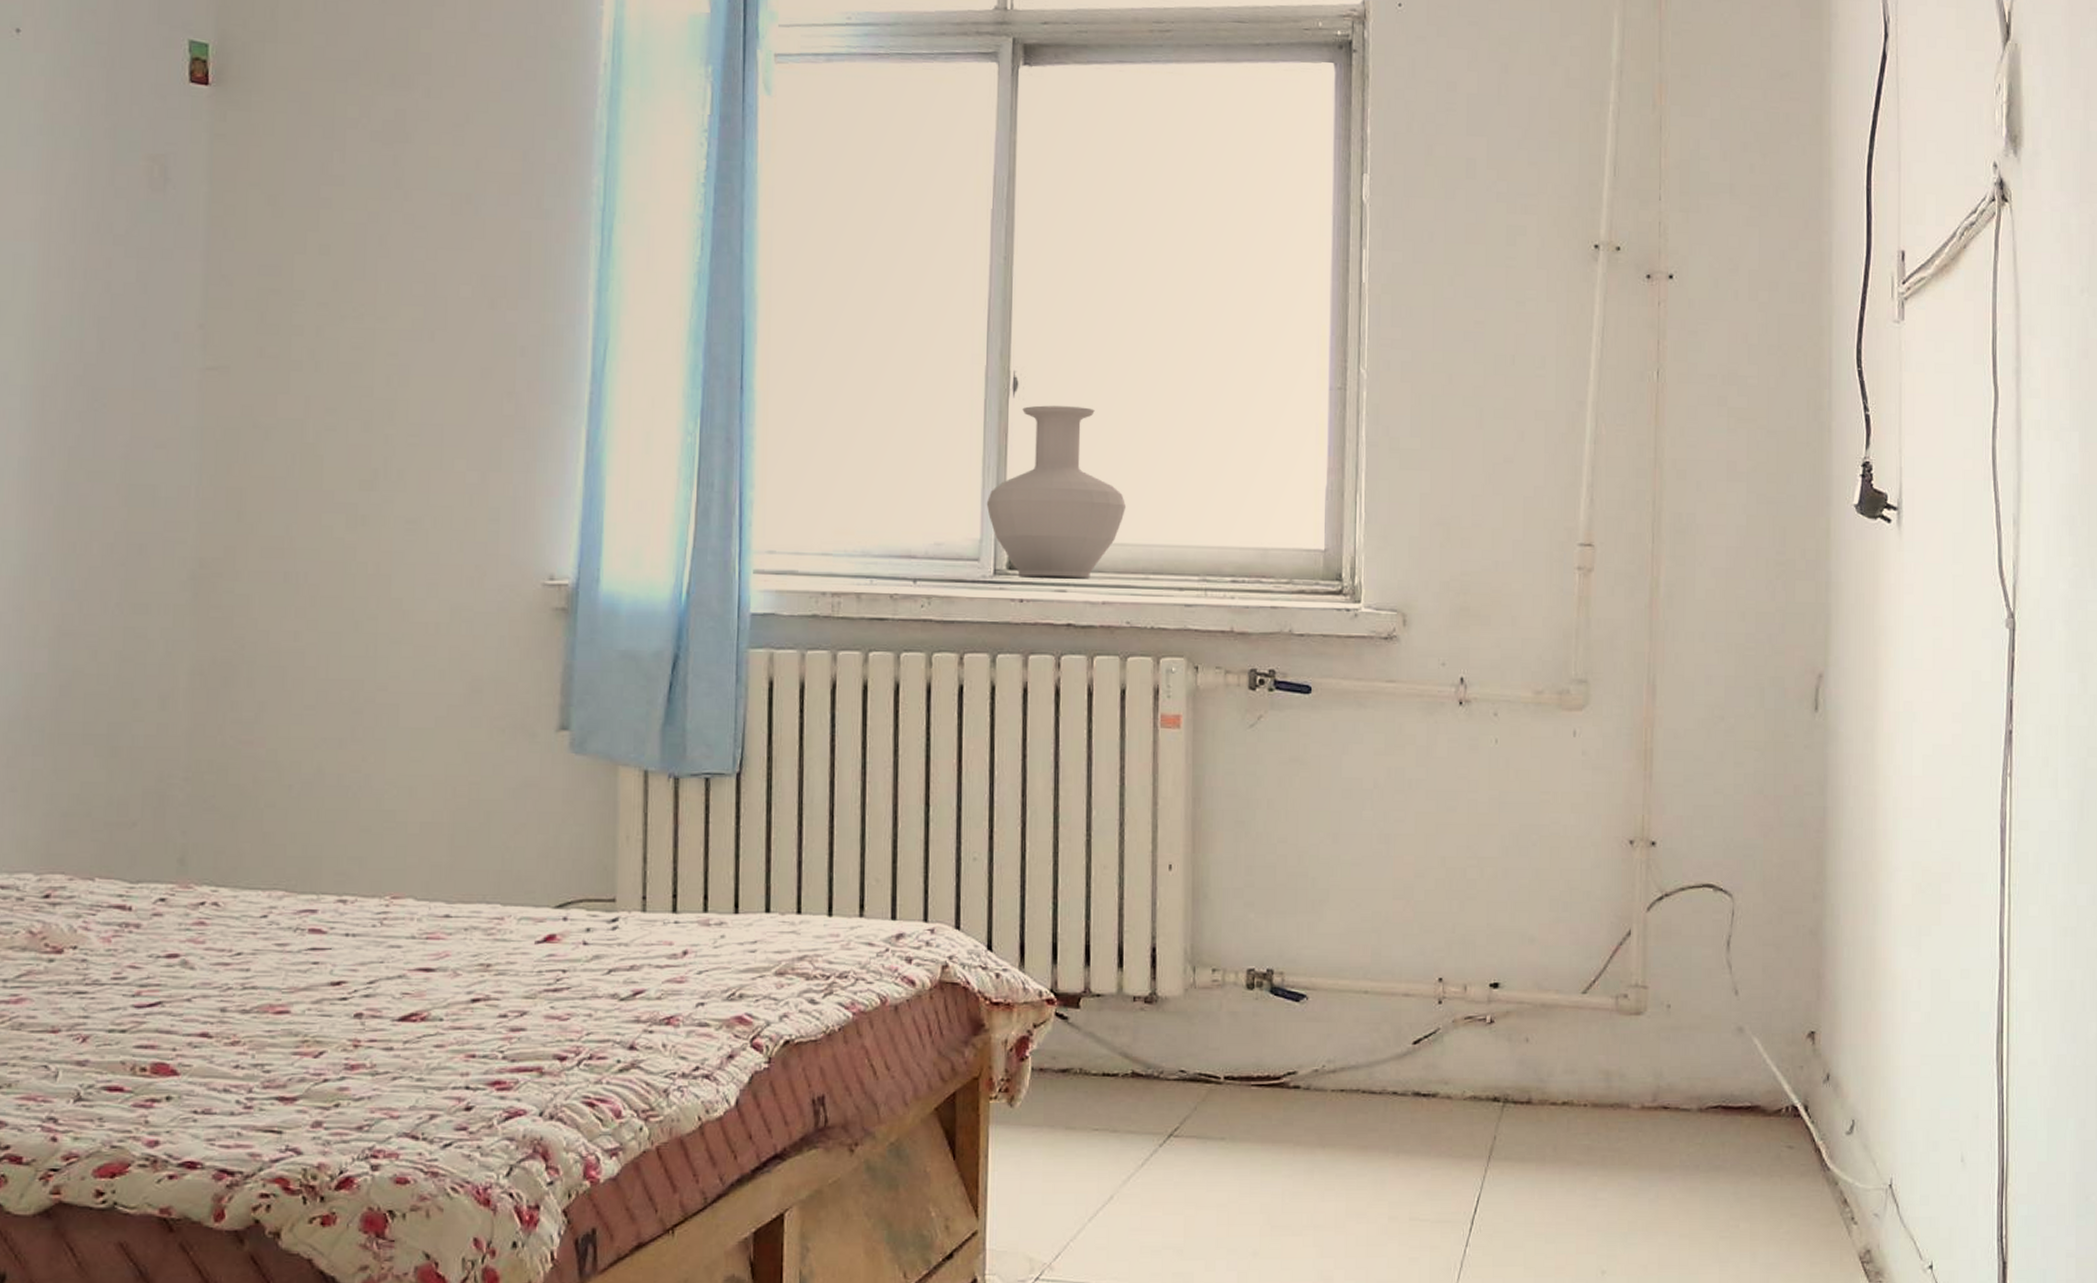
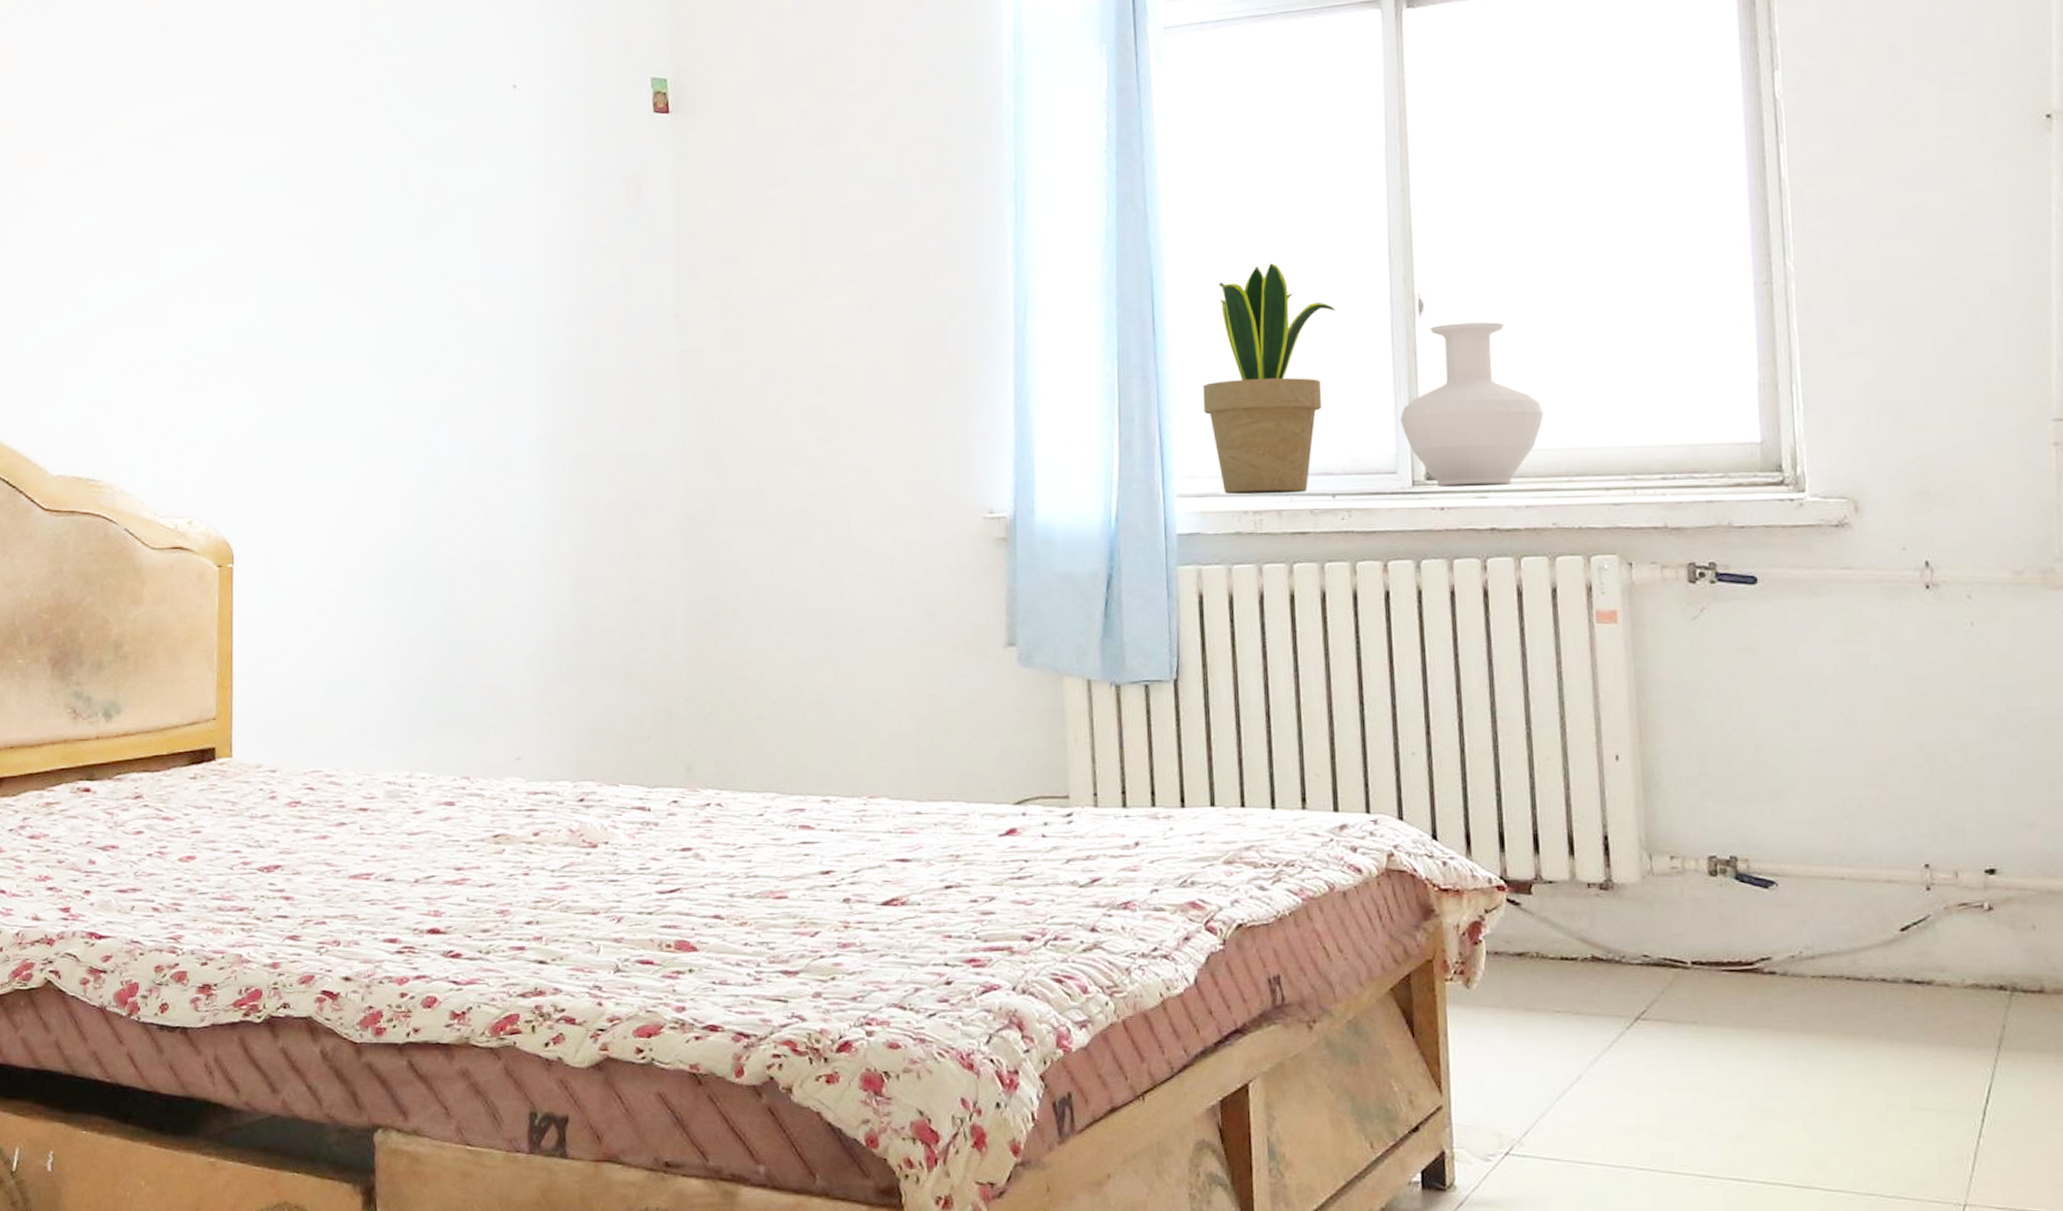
potted plant: none [788,325,931,576] -> present [1203,263,1336,495]

